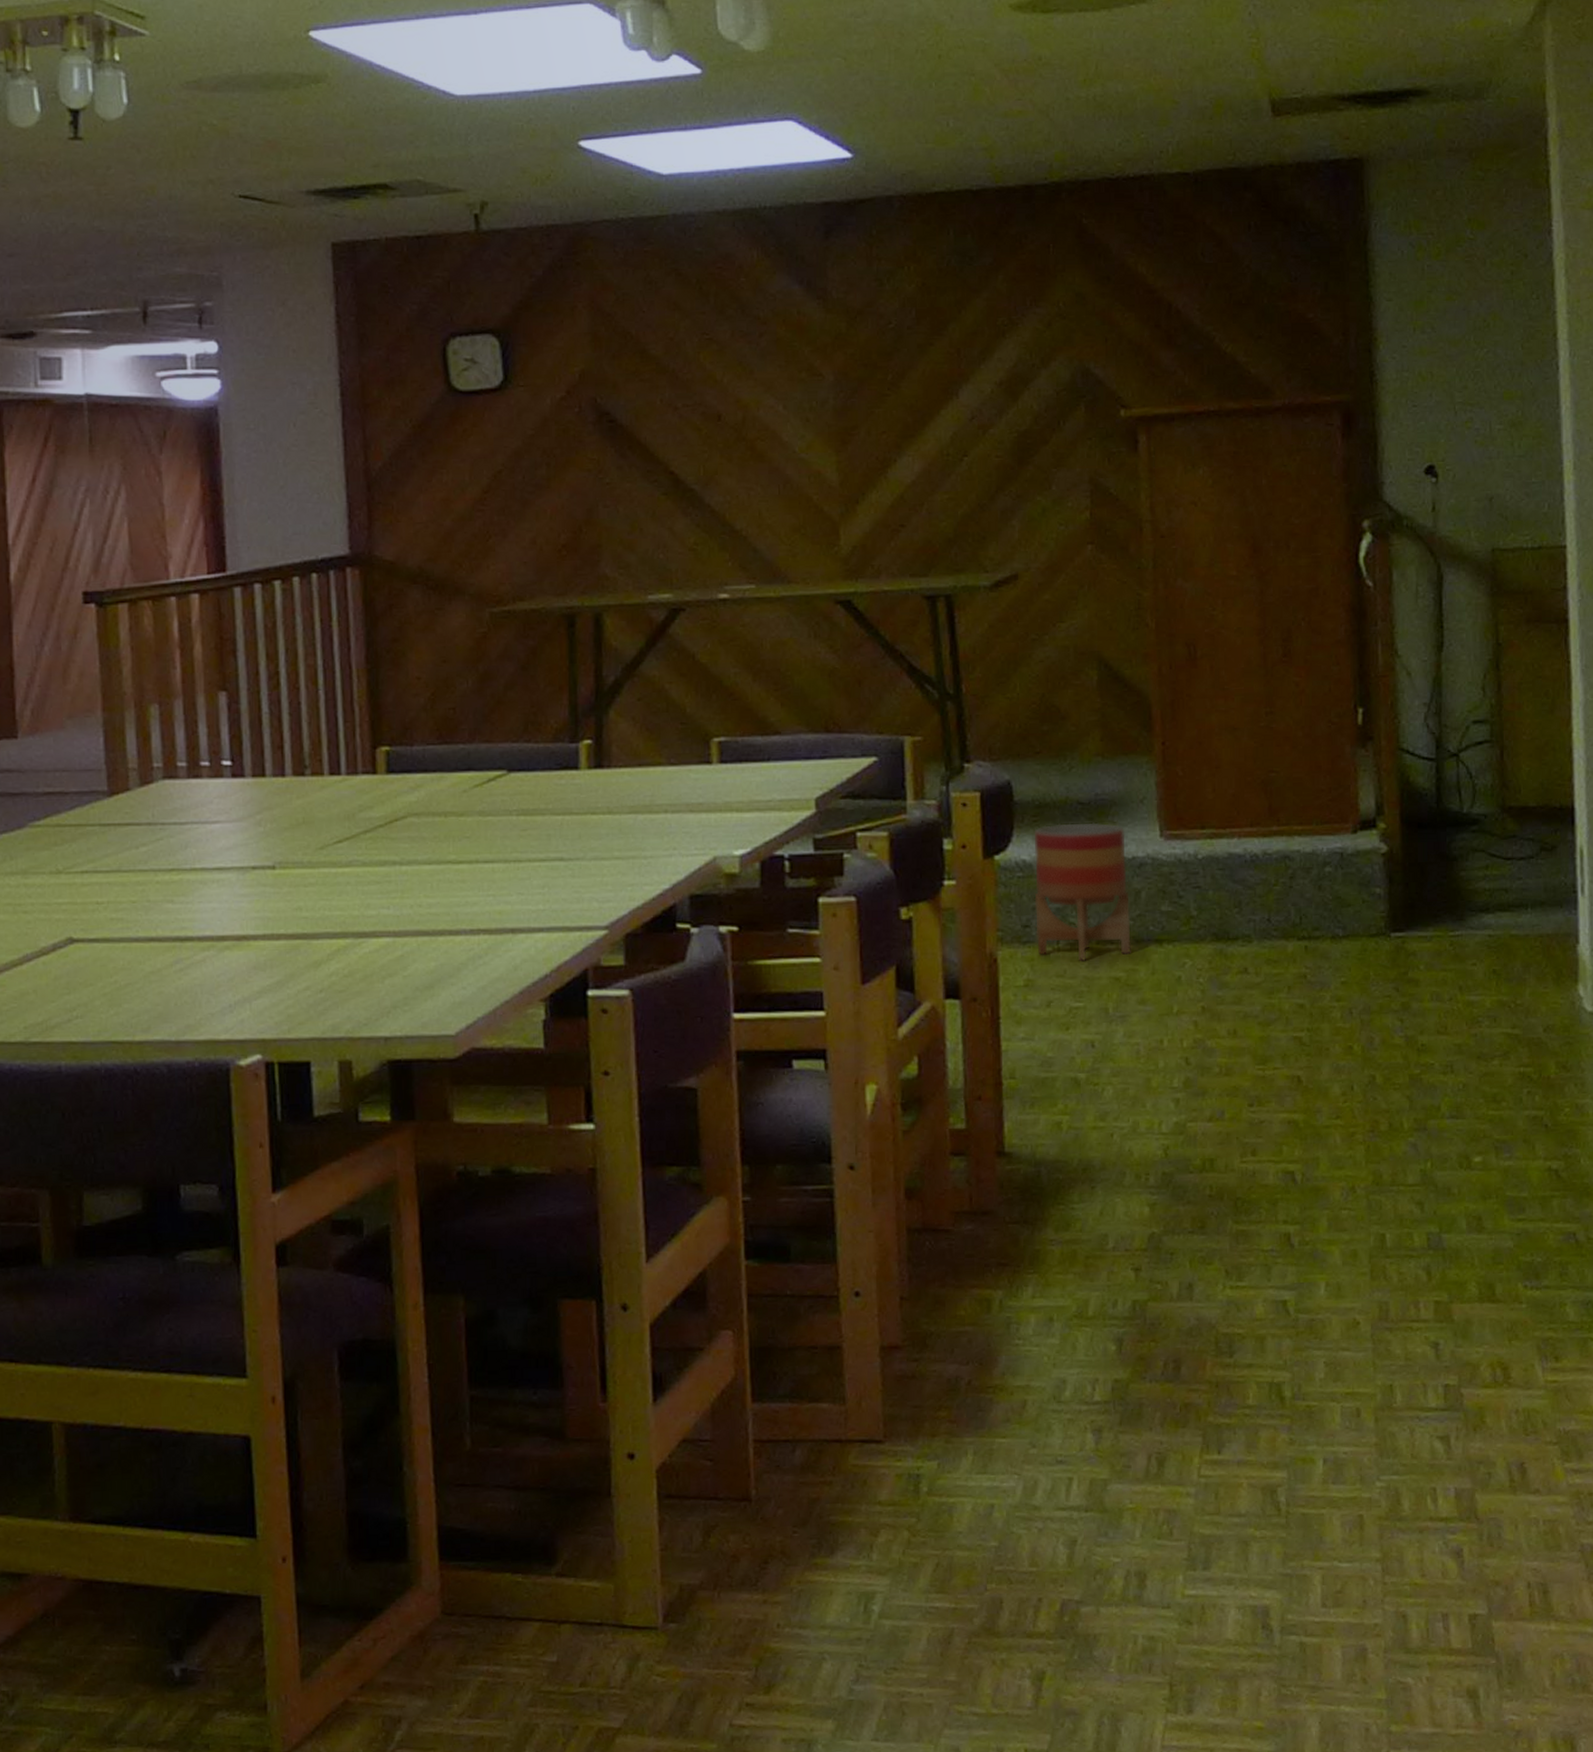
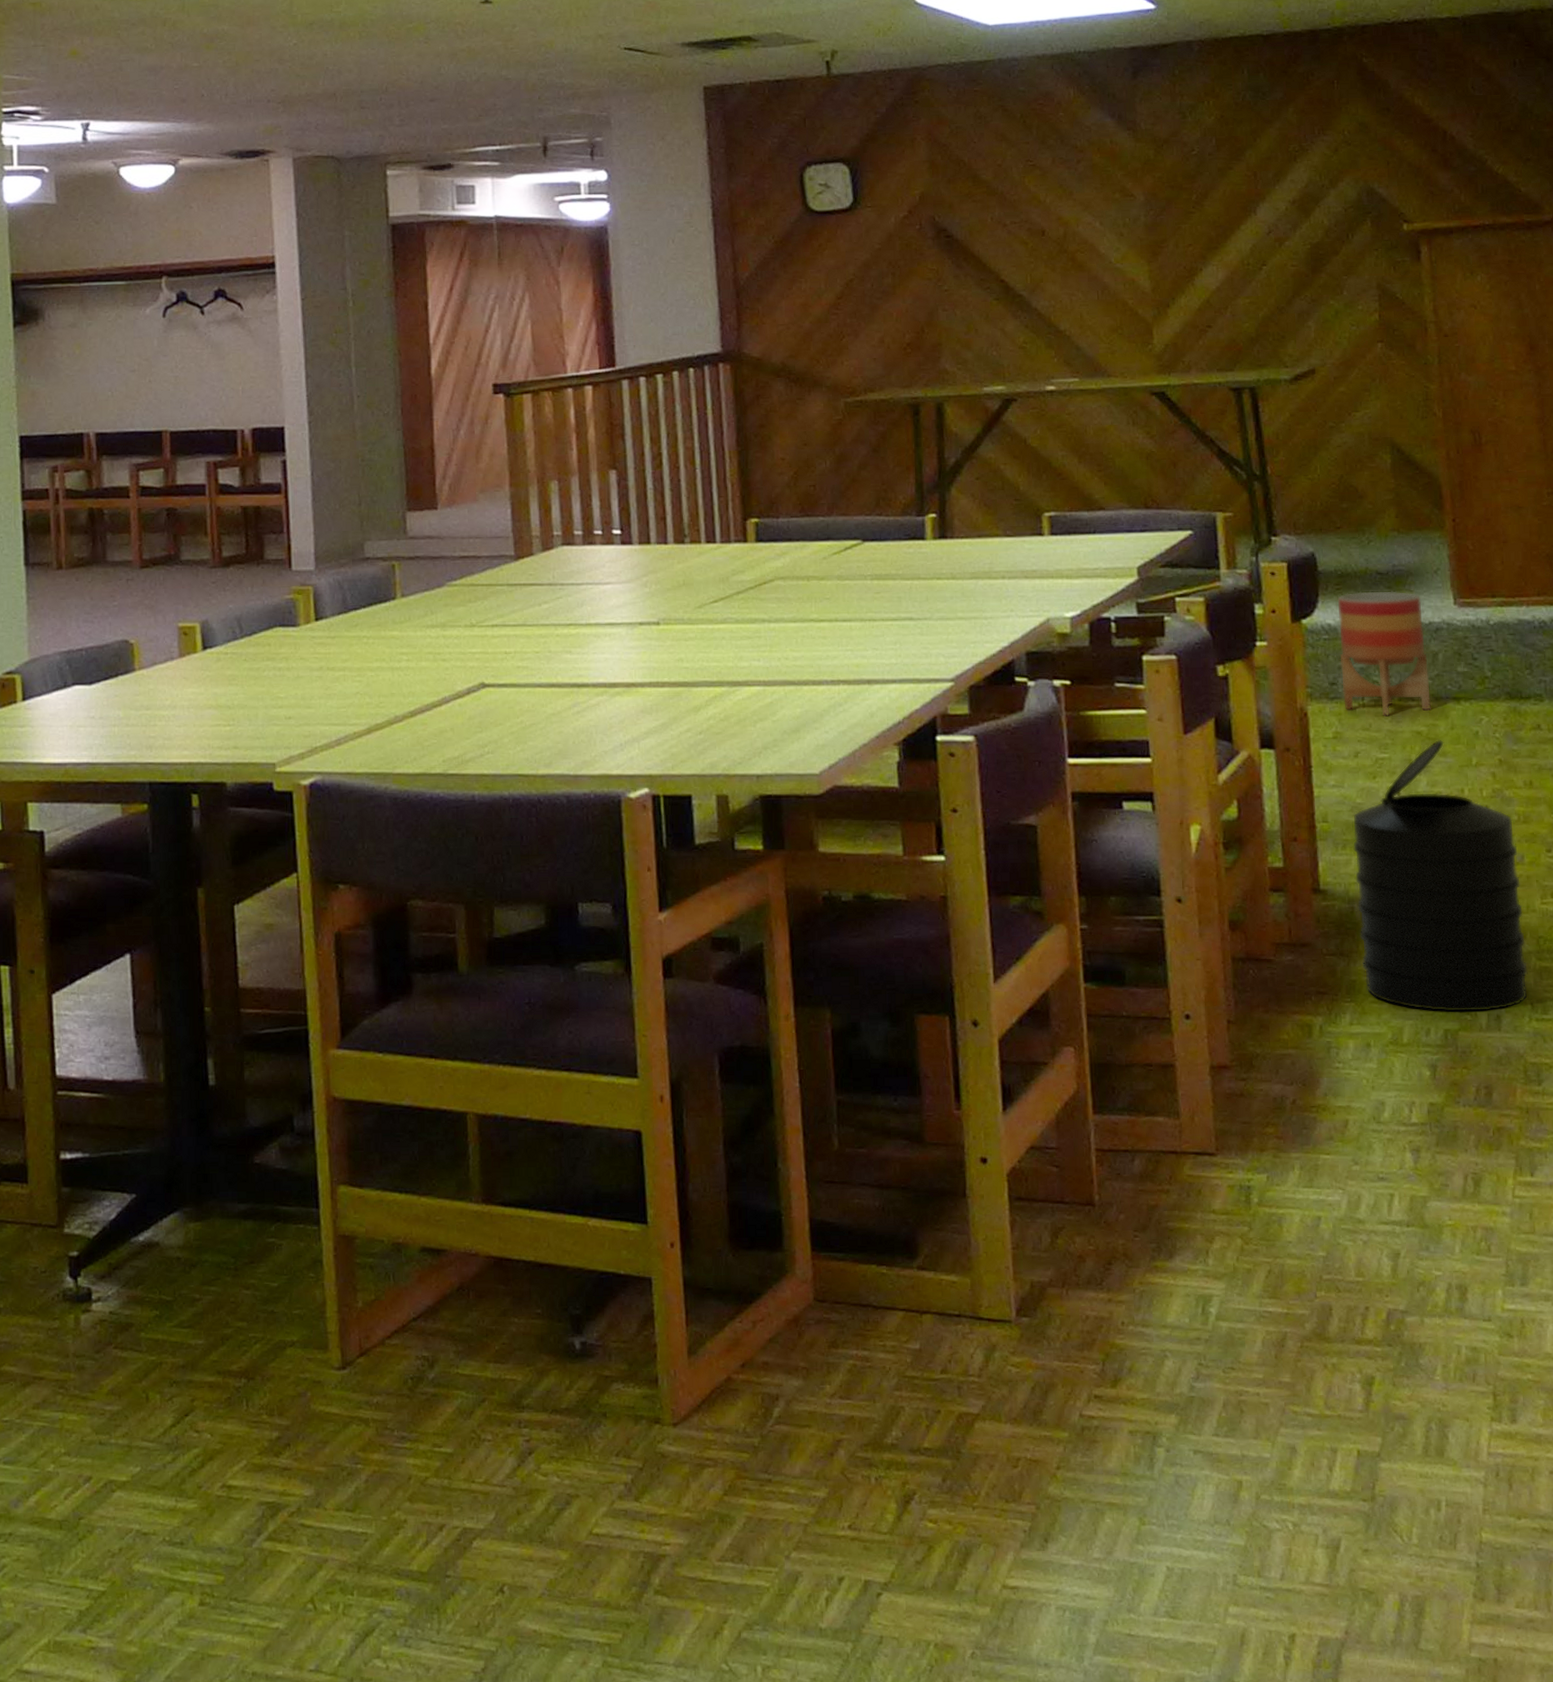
trash can: none [1042,985,1223,1281] -> present [1353,739,1528,1012]

